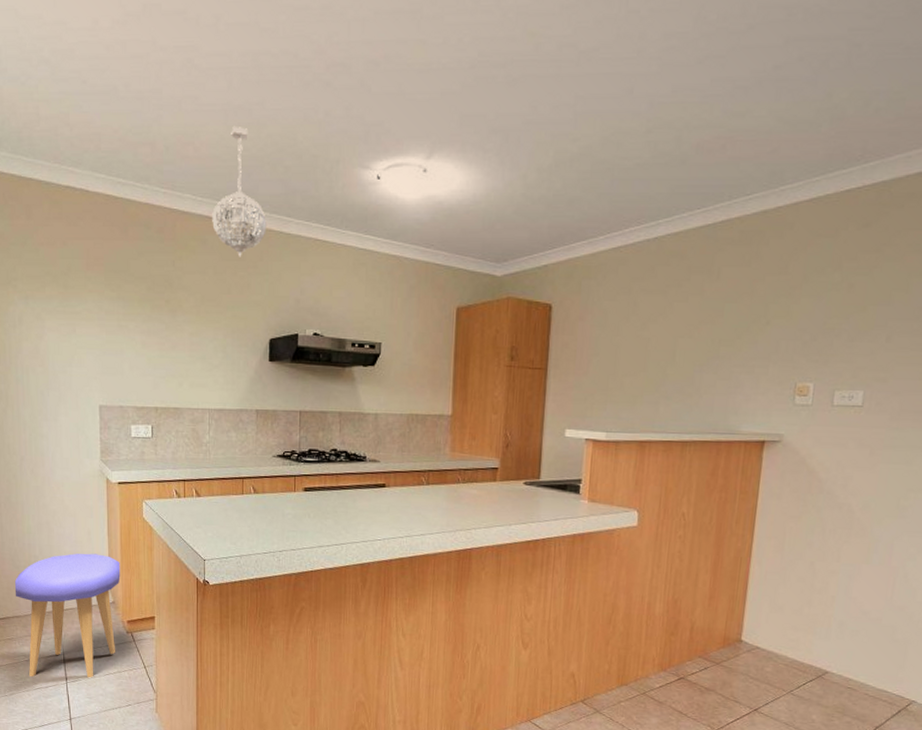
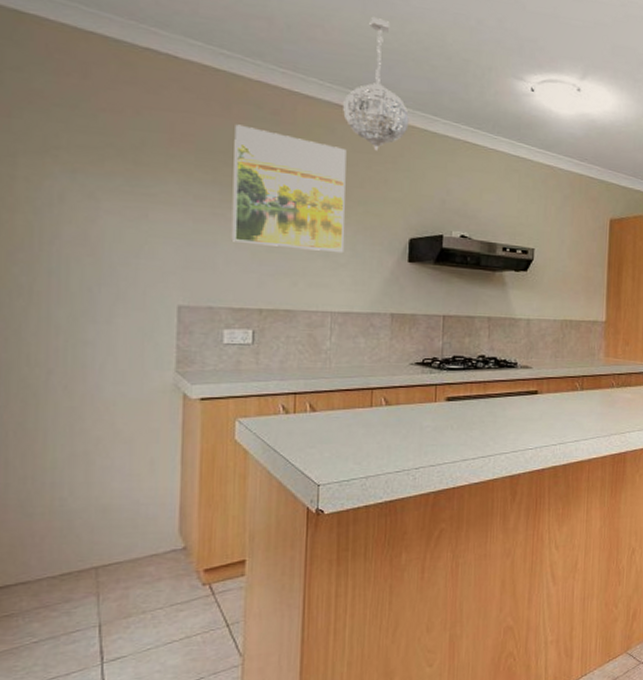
stool: present [14,553,121,678] -> none [22,488,198,663]
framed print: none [131,245,217,354] -> present [231,124,347,252]

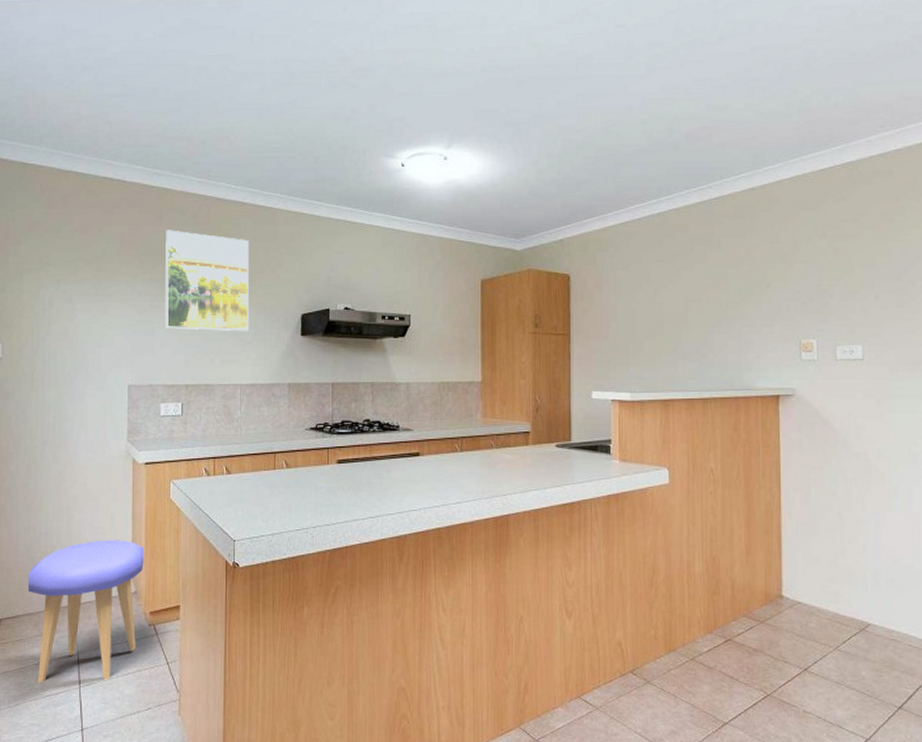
stool: none [22,488,198,663] -> present [27,540,144,682]
pendant light: present [343,16,409,151] -> none [245,122,298,239]

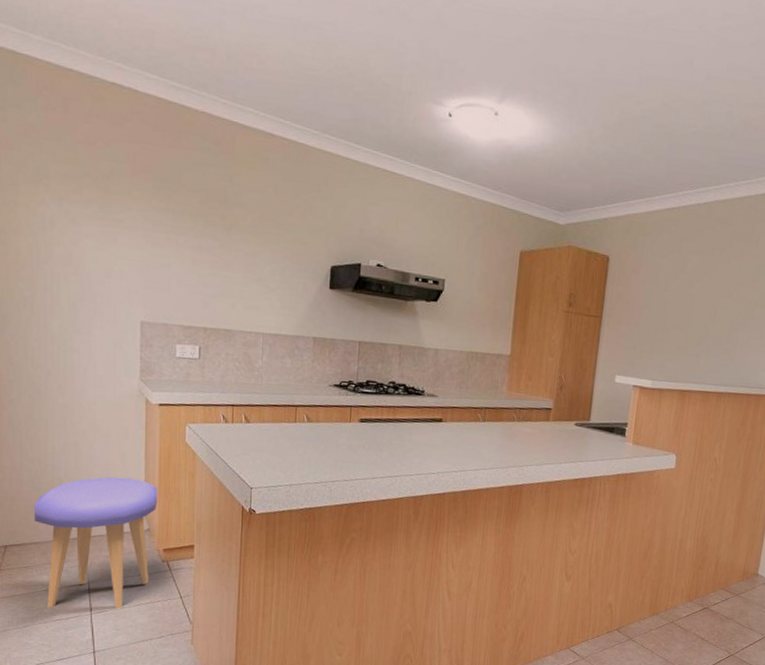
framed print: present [165,230,250,331] -> none [182,154,278,277]

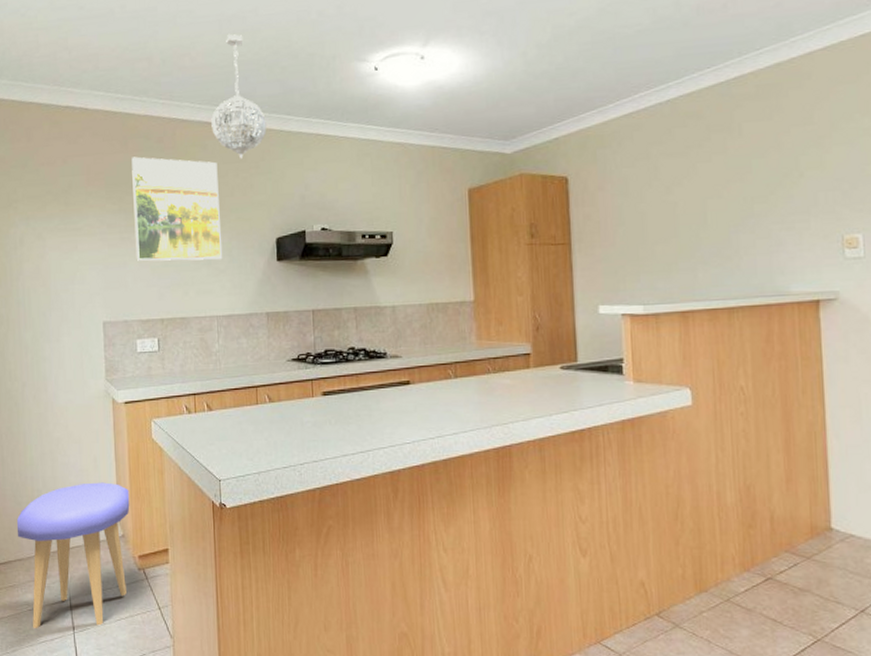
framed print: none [182,154,278,277] -> present [131,156,223,261]
pendant light: none [275,43,333,180] -> present [211,33,267,159]

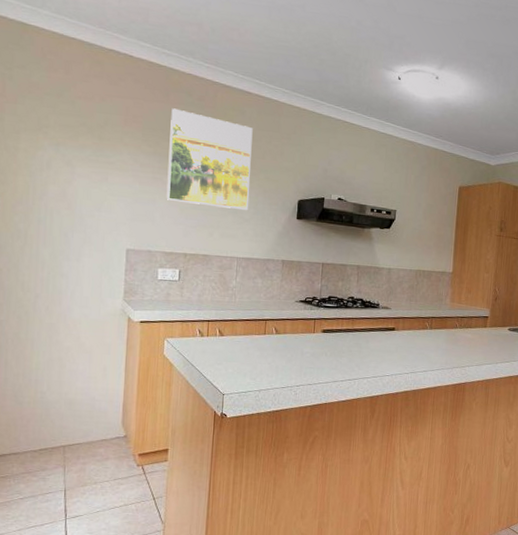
stool: present [16,482,130,628] -> none [15,389,136,515]
pendant light: present [211,33,267,159] -> none [251,20,301,129]

